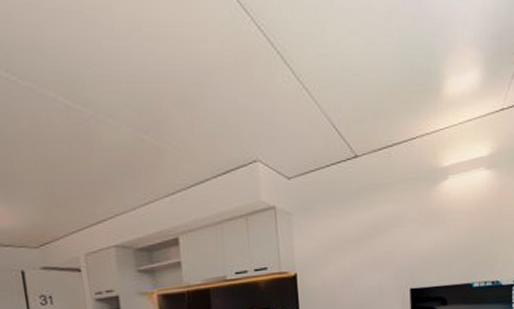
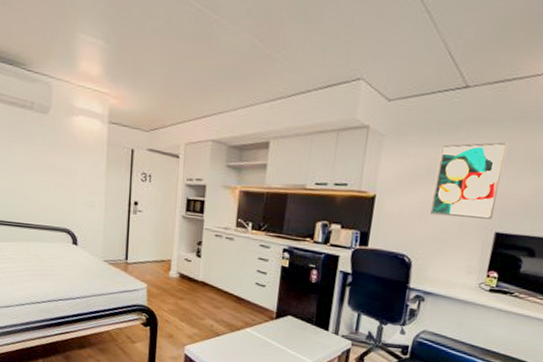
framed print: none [346,204,405,283] -> present [430,142,507,219]

